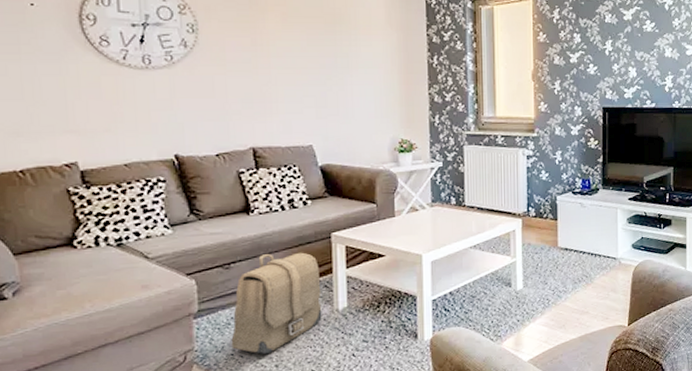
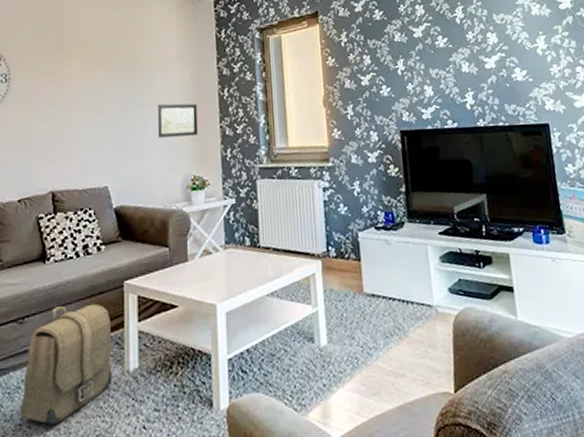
wall art: none [364,68,406,101] -> present [157,103,198,138]

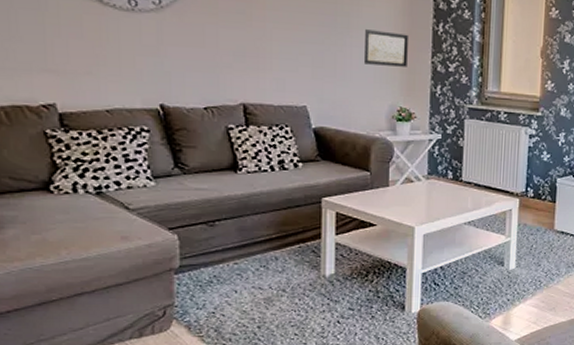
backpack: present [20,303,113,425] -> none [213,214,308,314]

